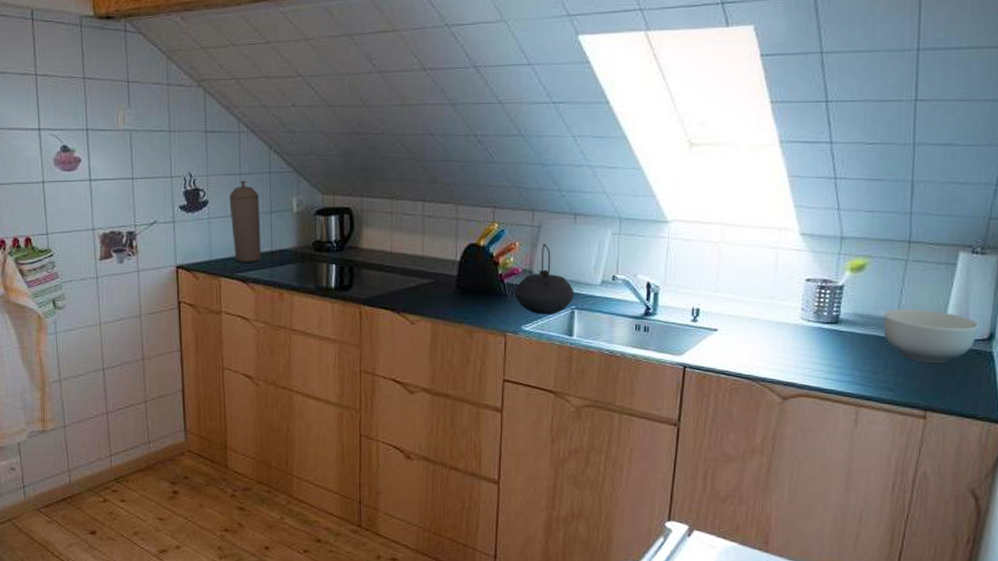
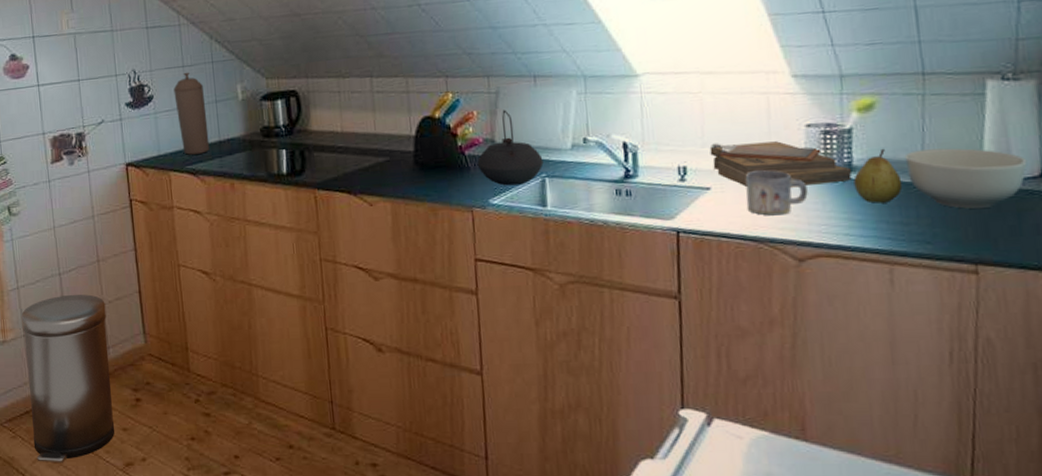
pedal bin: none [62,389,150,547] -> present [21,294,114,462]
clipboard: none [721,289,837,333] -> present [709,141,852,186]
mug: none [746,317,799,358] -> present [745,170,808,216]
fruit: none [838,305,878,353] -> present [853,148,903,203]

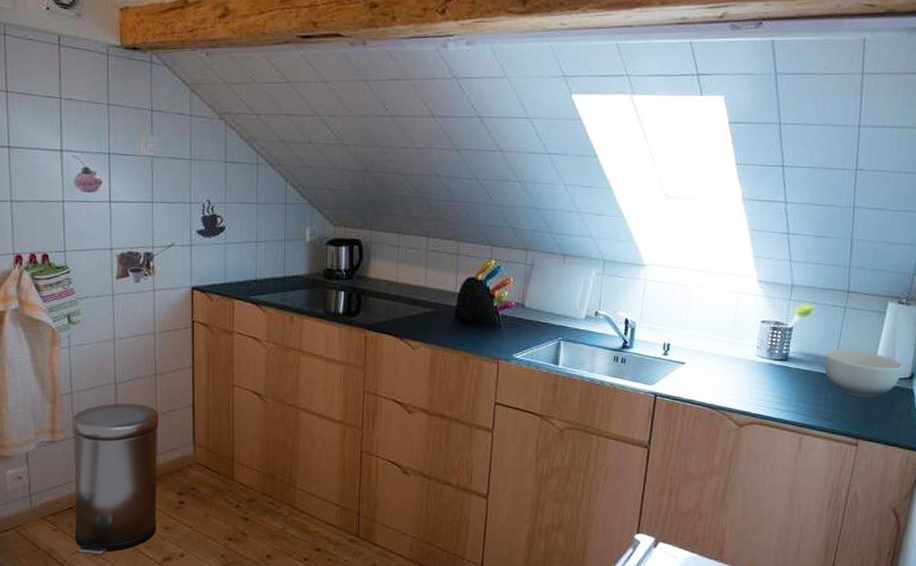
canister: present [173,72,210,155] -> none [245,209,275,286]
teapot: present [477,109,544,186] -> none [507,280,561,345]
clipboard: present [709,141,852,186] -> none [689,327,787,368]
mug: present [745,170,808,216] -> none [709,353,754,390]
fruit: present [853,148,903,203] -> none [787,345,820,387]

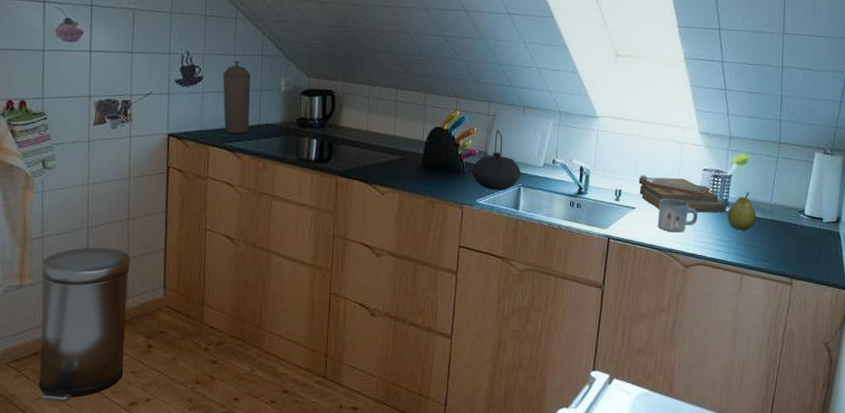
canister: none [245,209,275,286] -> present [222,60,251,134]
teapot: none [507,280,561,345] -> present [471,130,521,191]
clipboard: none [689,327,787,368] -> present [639,175,727,213]
mug: none [709,353,754,390] -> present [657,198,698,233]
fruit: none [787,345,820,387] -> present [727,192,757,230]
bowl: present [824,350,904,398] -> none [760,196,830,240]

